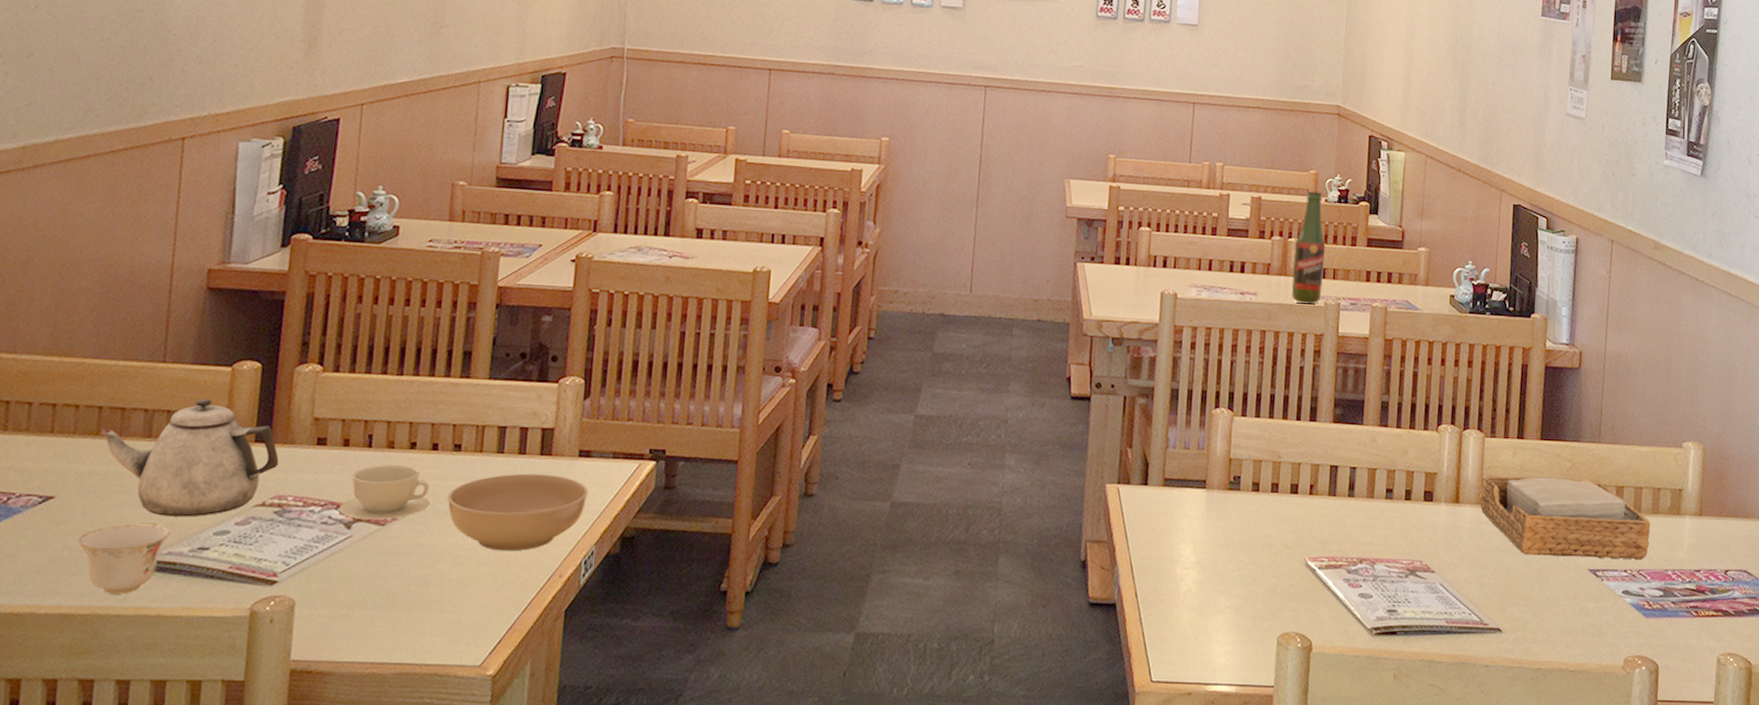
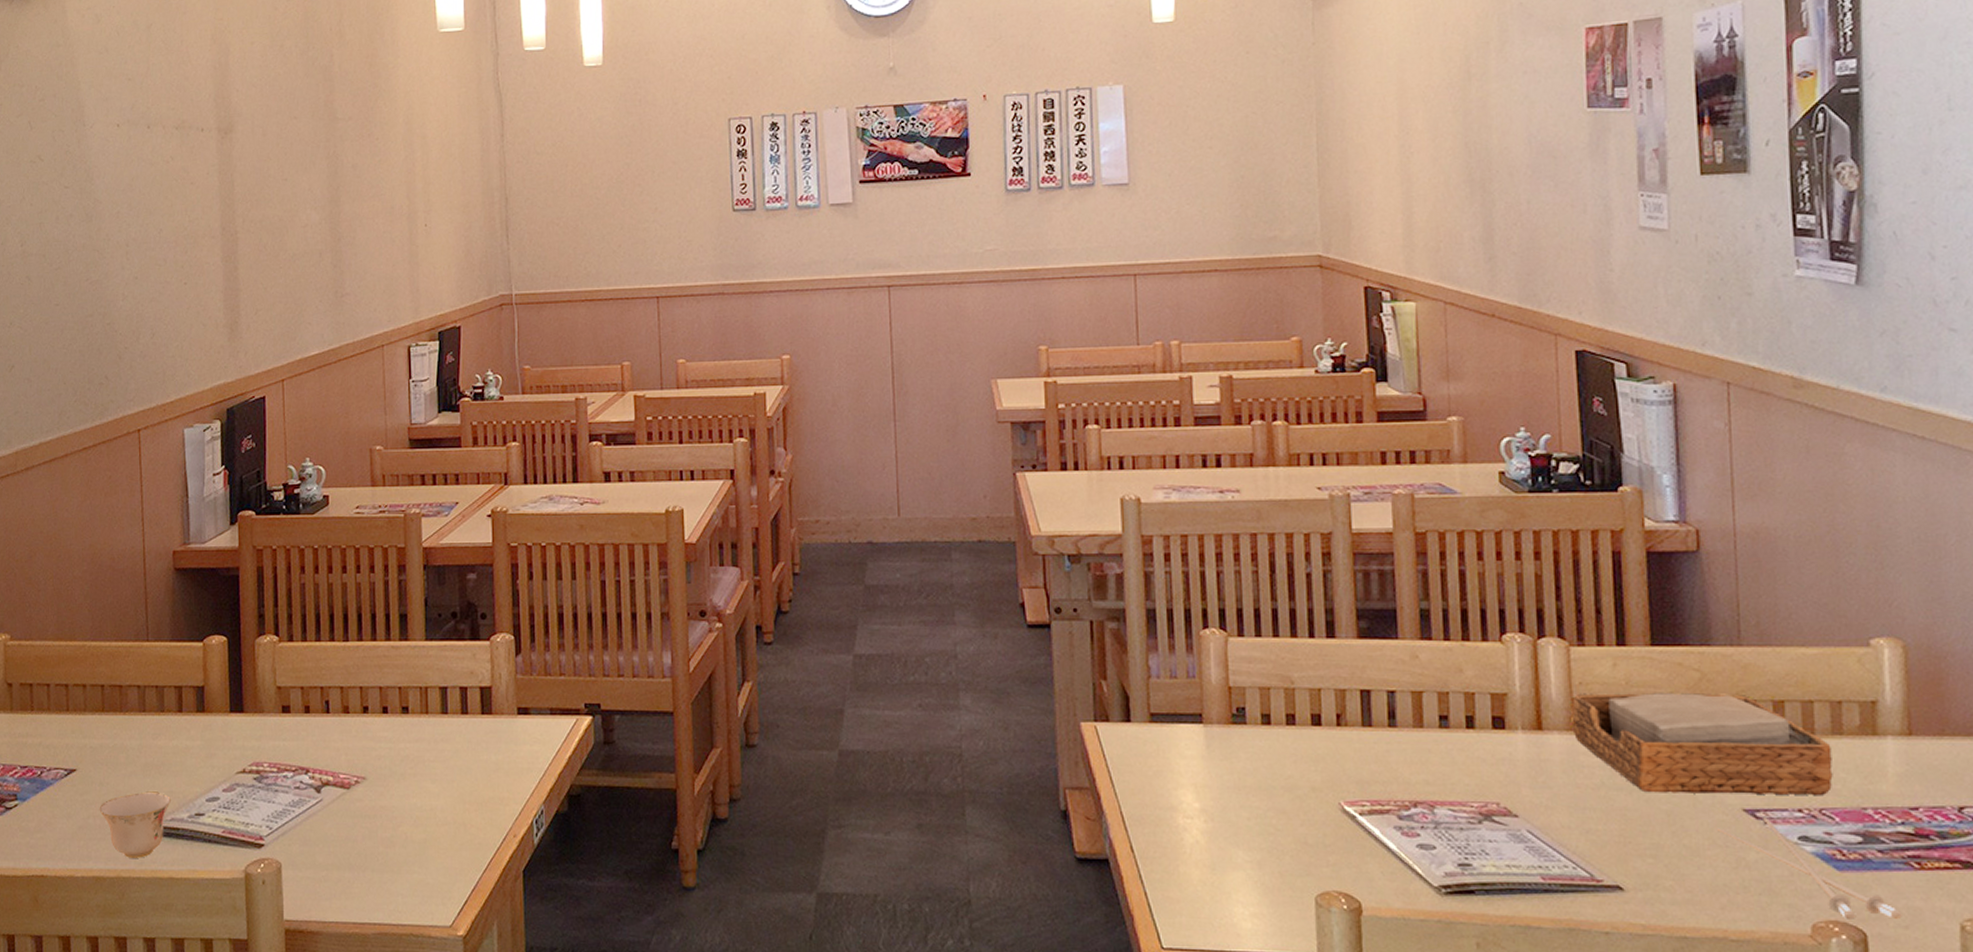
teapot: present [100,399,279,517] -> none [105,674,252,785]
teacup: present [339,464,430,520] -> none [308,728,386,783]
bowl: present [447,473,589,552] -> none [402,733,531,812]
beer bottle: present [1291,191,1326,304] -> none [1282,362,1324,497]
chopstick: none [1570,576,1682,655] -> present [1717,817,1902,921]

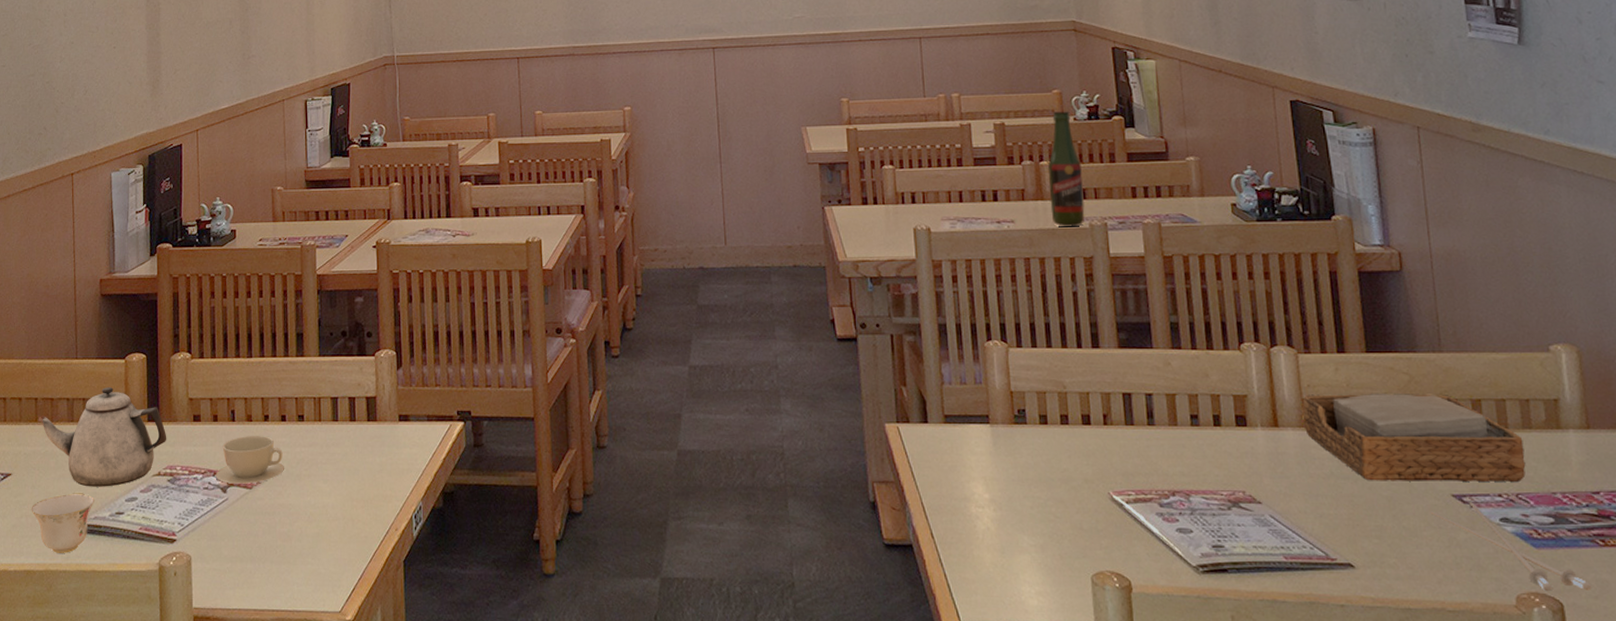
teapot: none [105,674,252,785] -> present [38,387,167,487]
teacup: none [308,728,386,783] -> present [216,435,284,484]
beer bottle: none [1282,362,1324,497] -> present [1048,111,1085,226]

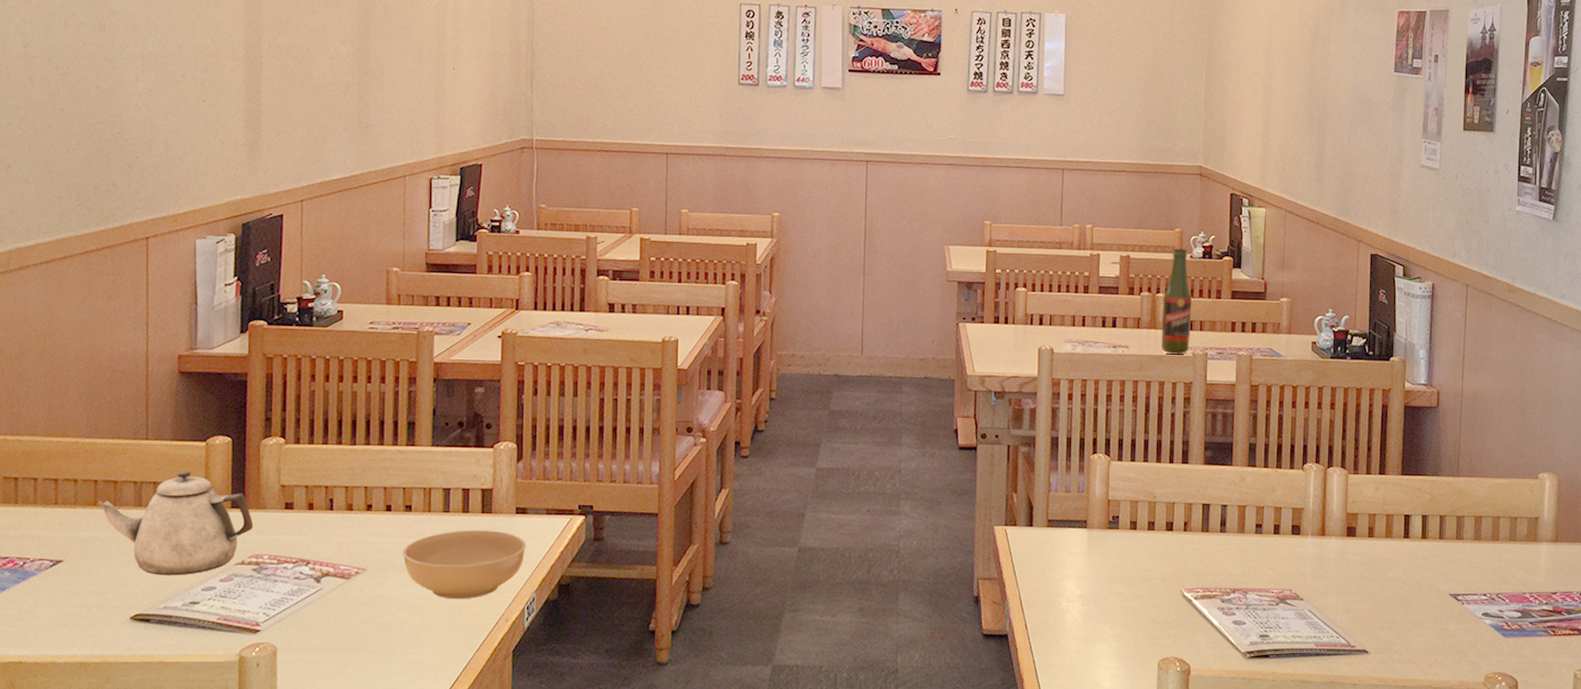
teacup: present [31,493,94,553] -> none [86,581,164,644]
teacup: present [216,435,284,484] -> none [309,524,387,574]
bowl: none [298,438,411,508] -> present [402,530,527,599]
napkin holder: present [1302,394,1526,483] -> none [1345,509,1508,585]
chopstick: present [1431,502,1592,592] -> none [1432,600,1540,672]

